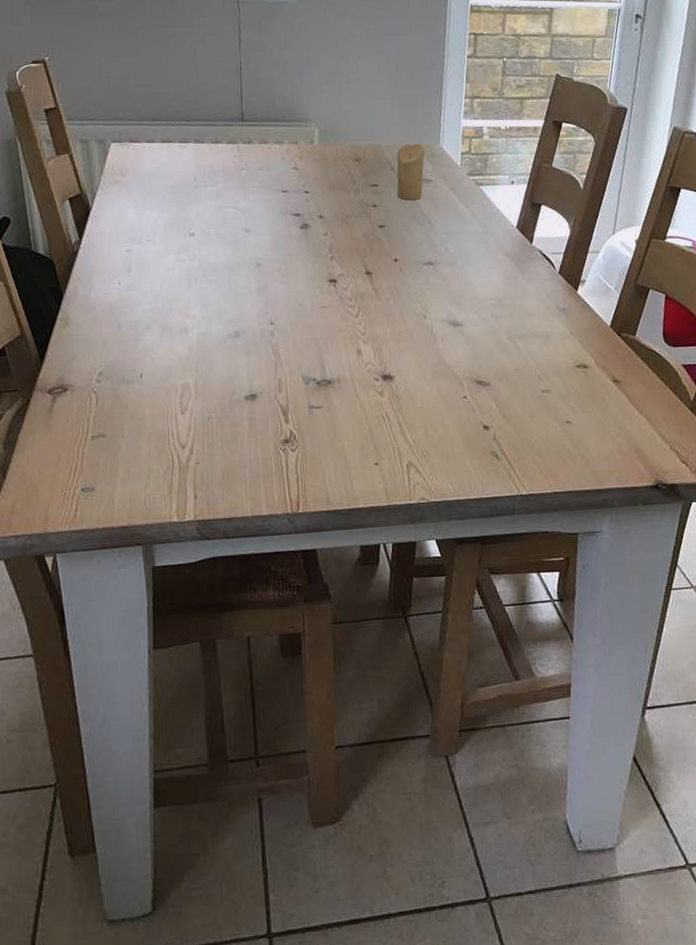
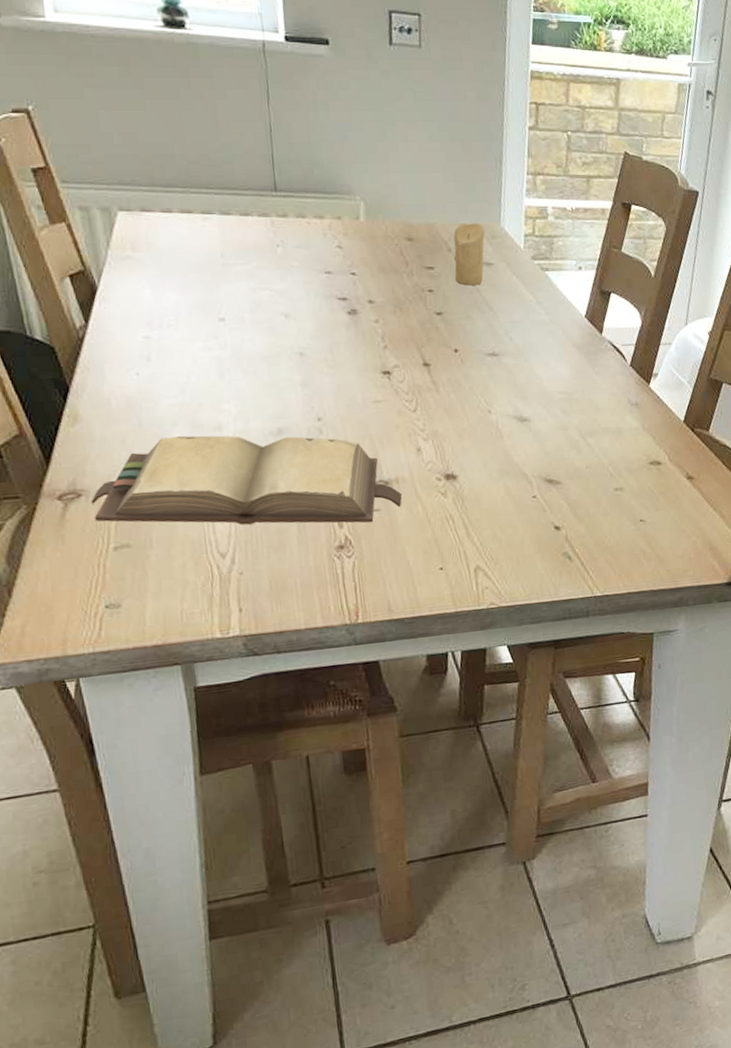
hardback book: none [76,337,342,419] -> present [92,435,402,525]

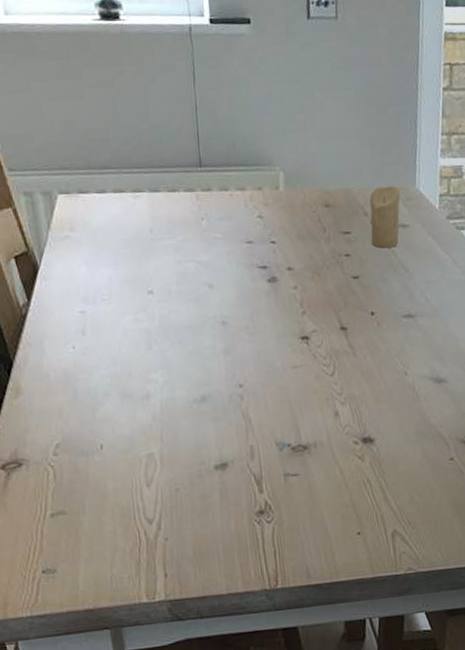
hardback book: present [92,435,402,525] -> none [31,403,320,492]

